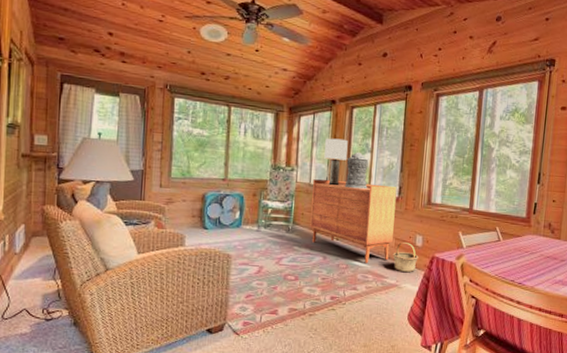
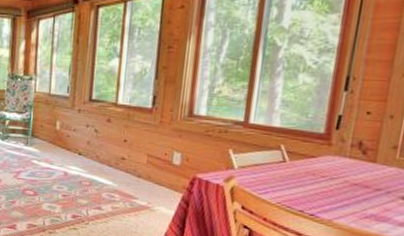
sideboard: present [310,179,397,263] -> none [50,88,151,181]
lamp: present [324,138,348,186] -> none [65,42,93,96]
incense holder: present [344,153,369,190] -> none [88,58,117,99]
basket: present [392,242,419,273] -> none [144,160,176,195]

